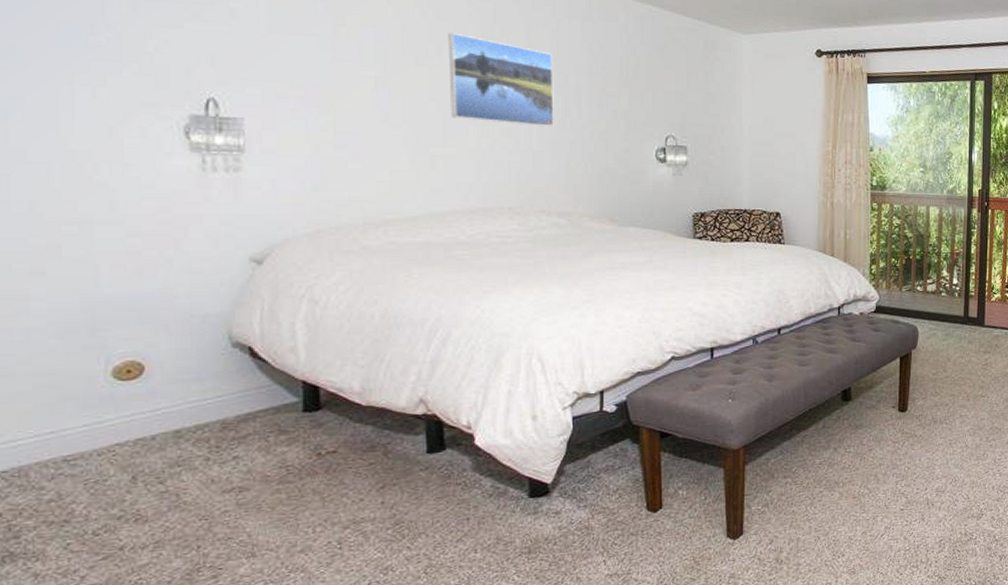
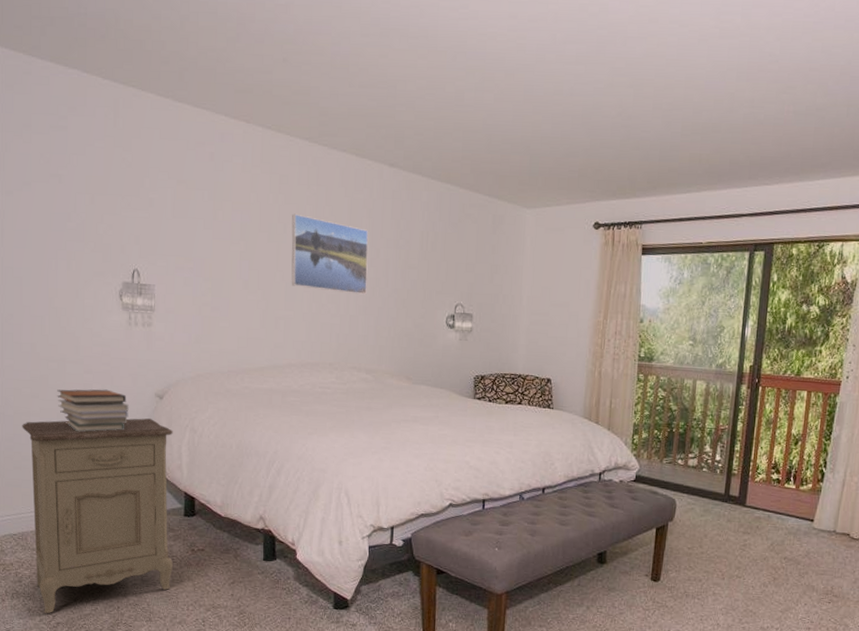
nightstand: none [14,291,287,576] -> present [22,418,173,614]
book stack: none [78,257,207,318] -> present [57,389,129,432]

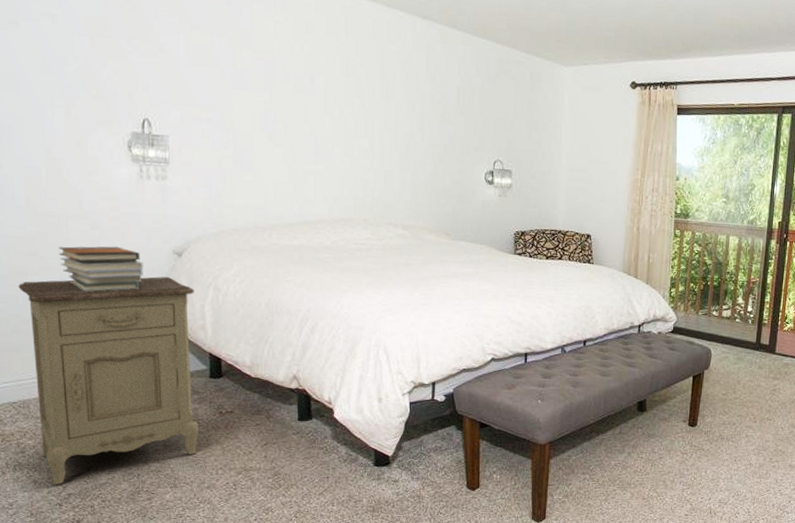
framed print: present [291,213,369,295] -> none [320,64,403,150]

